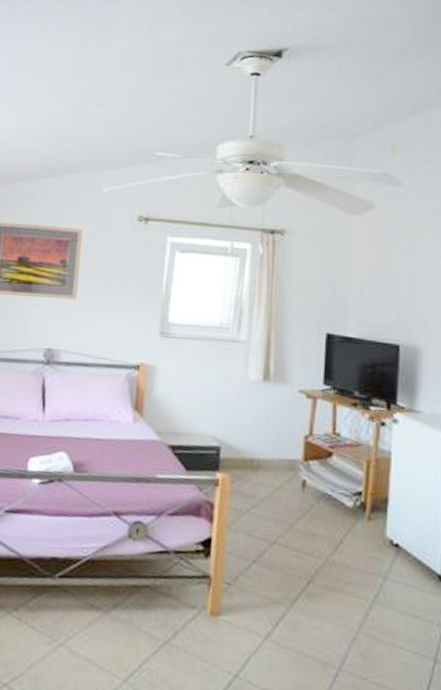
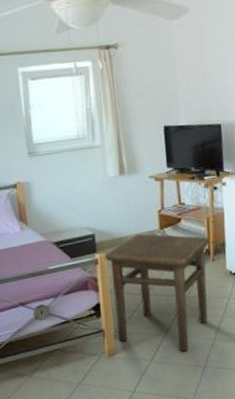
side table: none [227,459,367,638] -> present [104,233,210,352]

